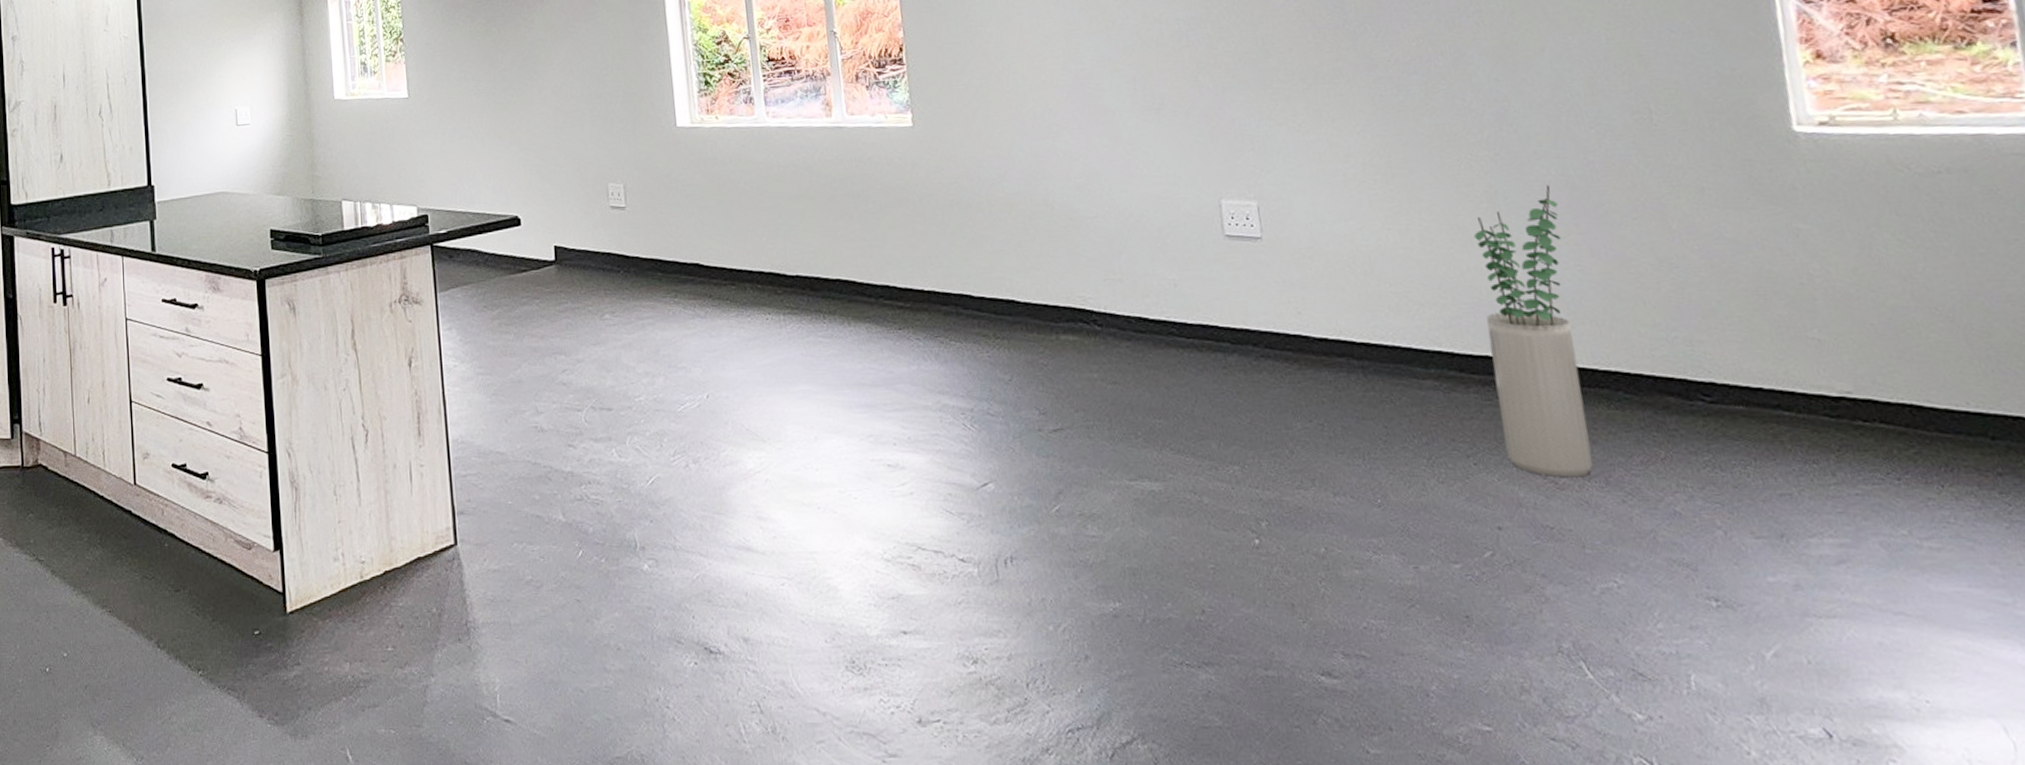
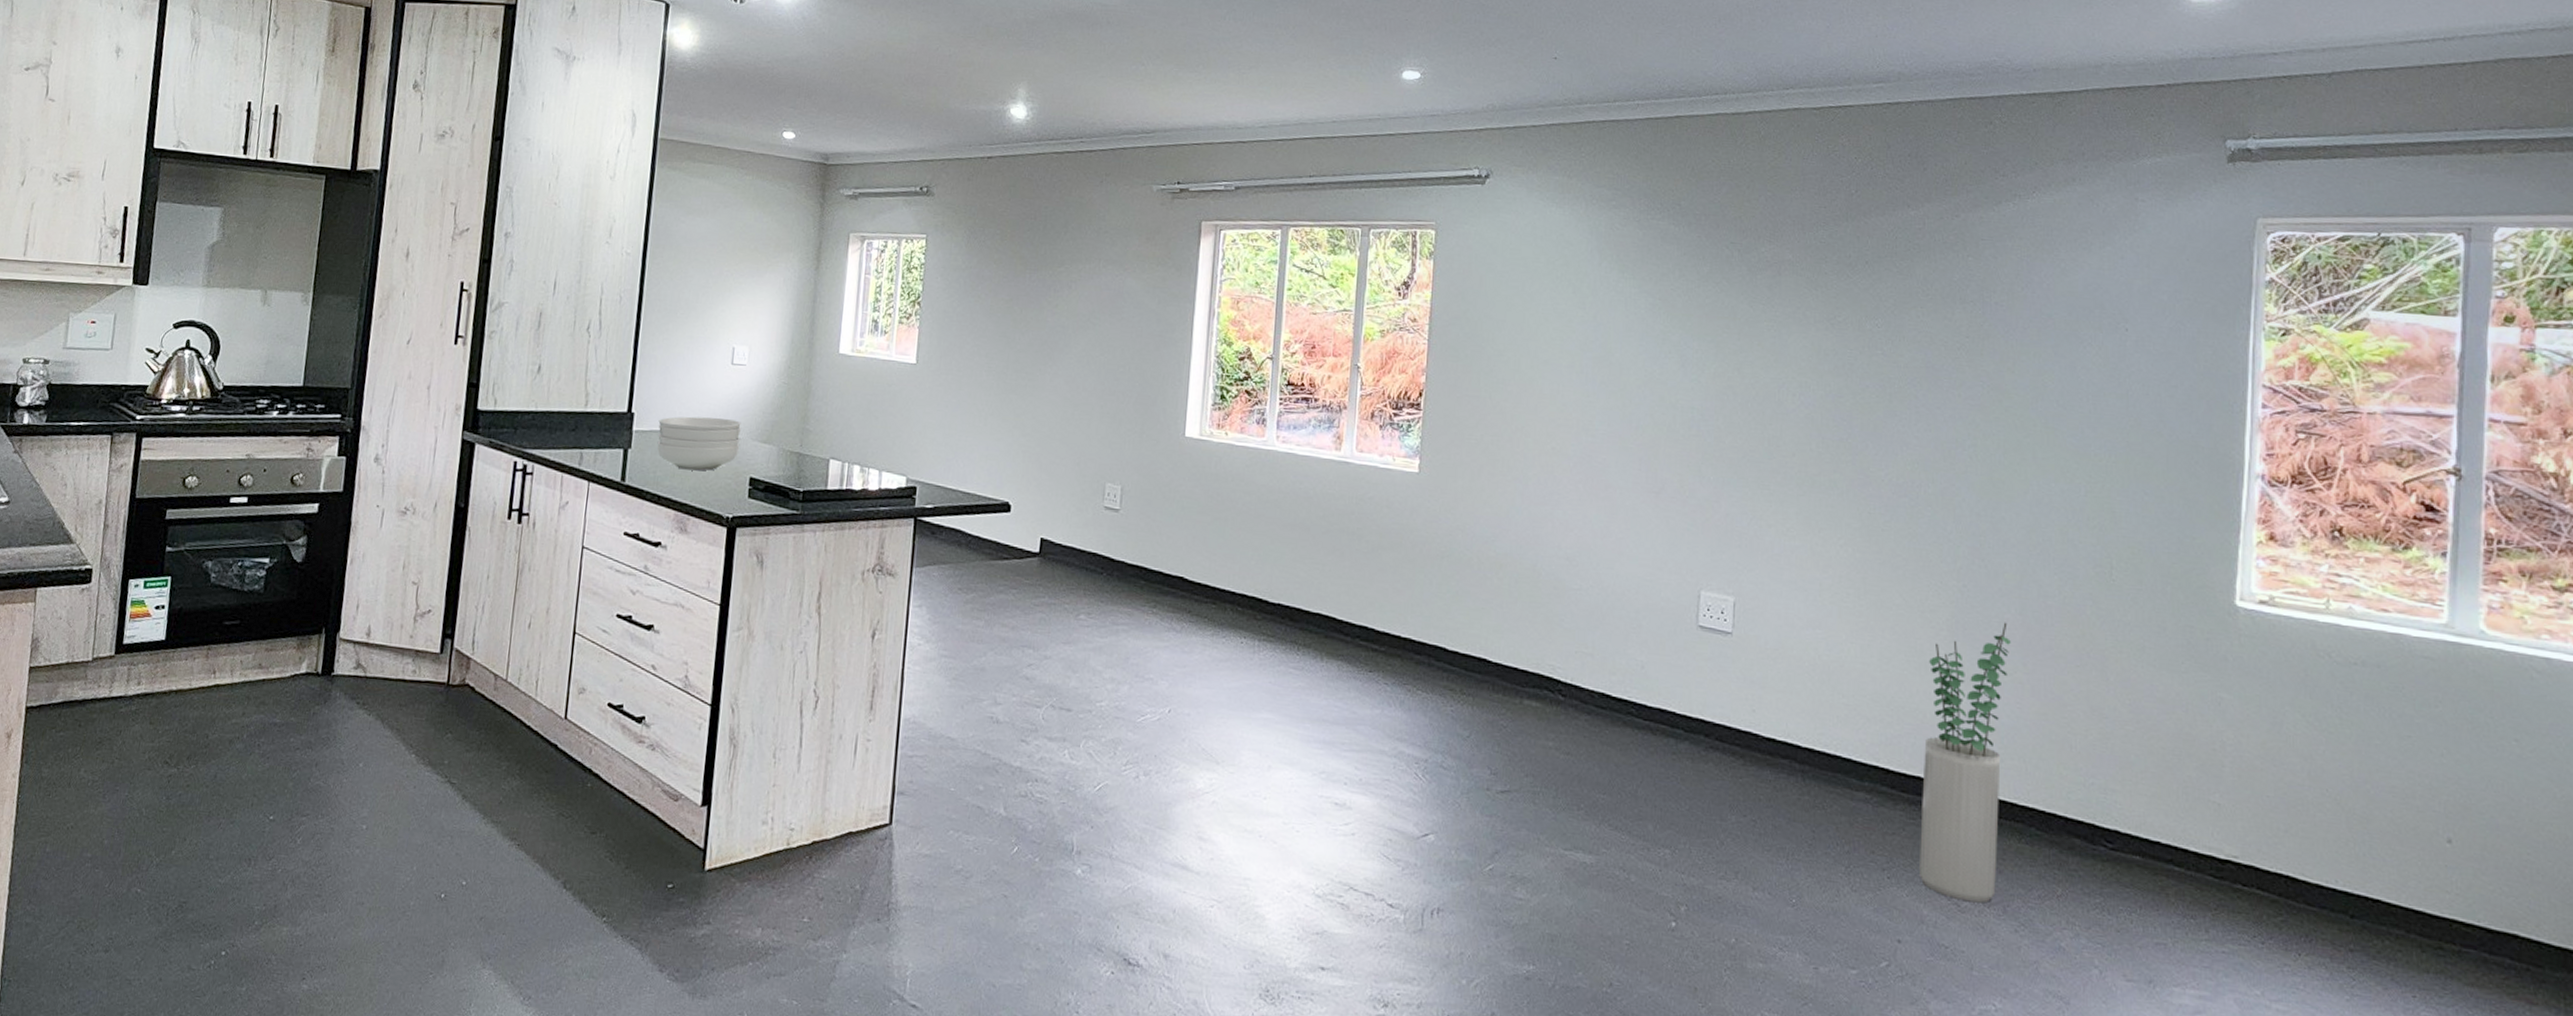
bowl: none [177,177,256,232] -> present [657,416,742,471]

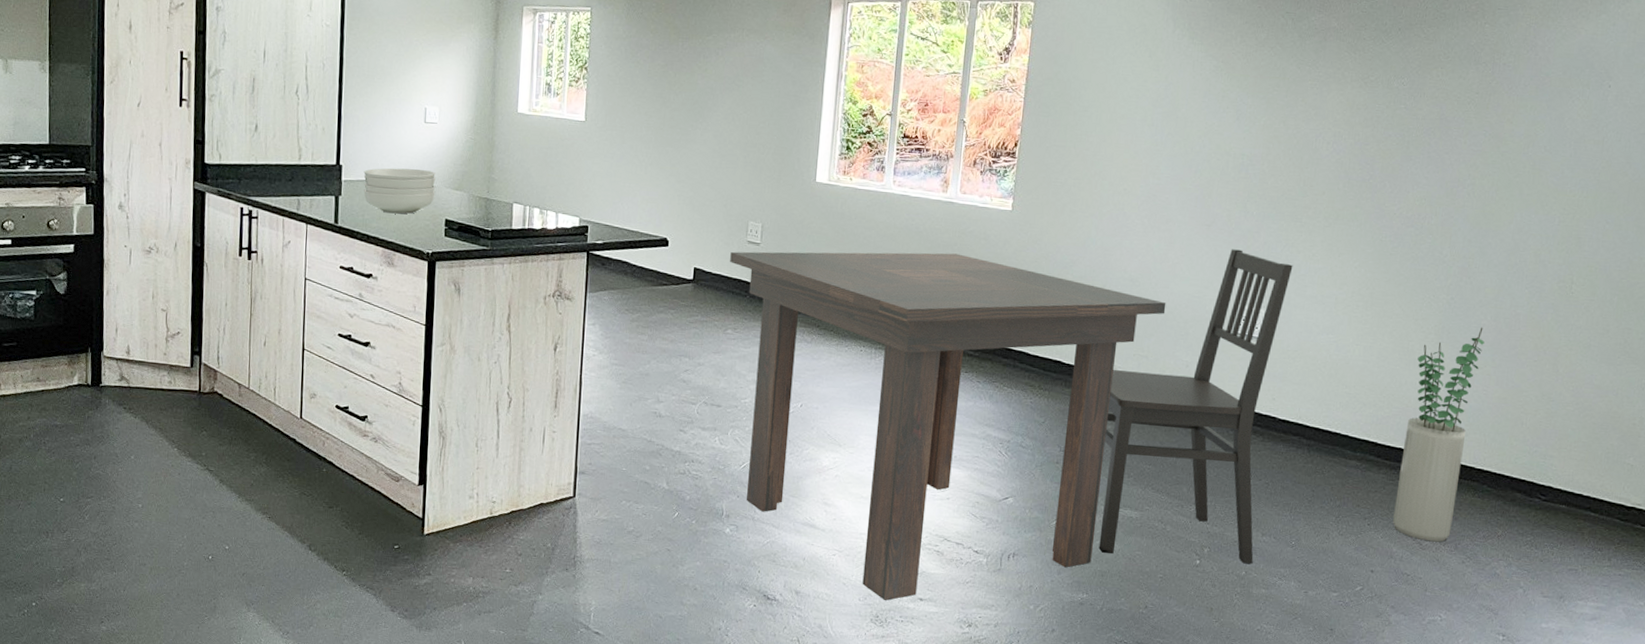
dining table: none [1083,519,1612,969] -> present [730,251,1166,600]
dining chair: none [1545,522,1764,928] -> present [1098,249,1293,564]

